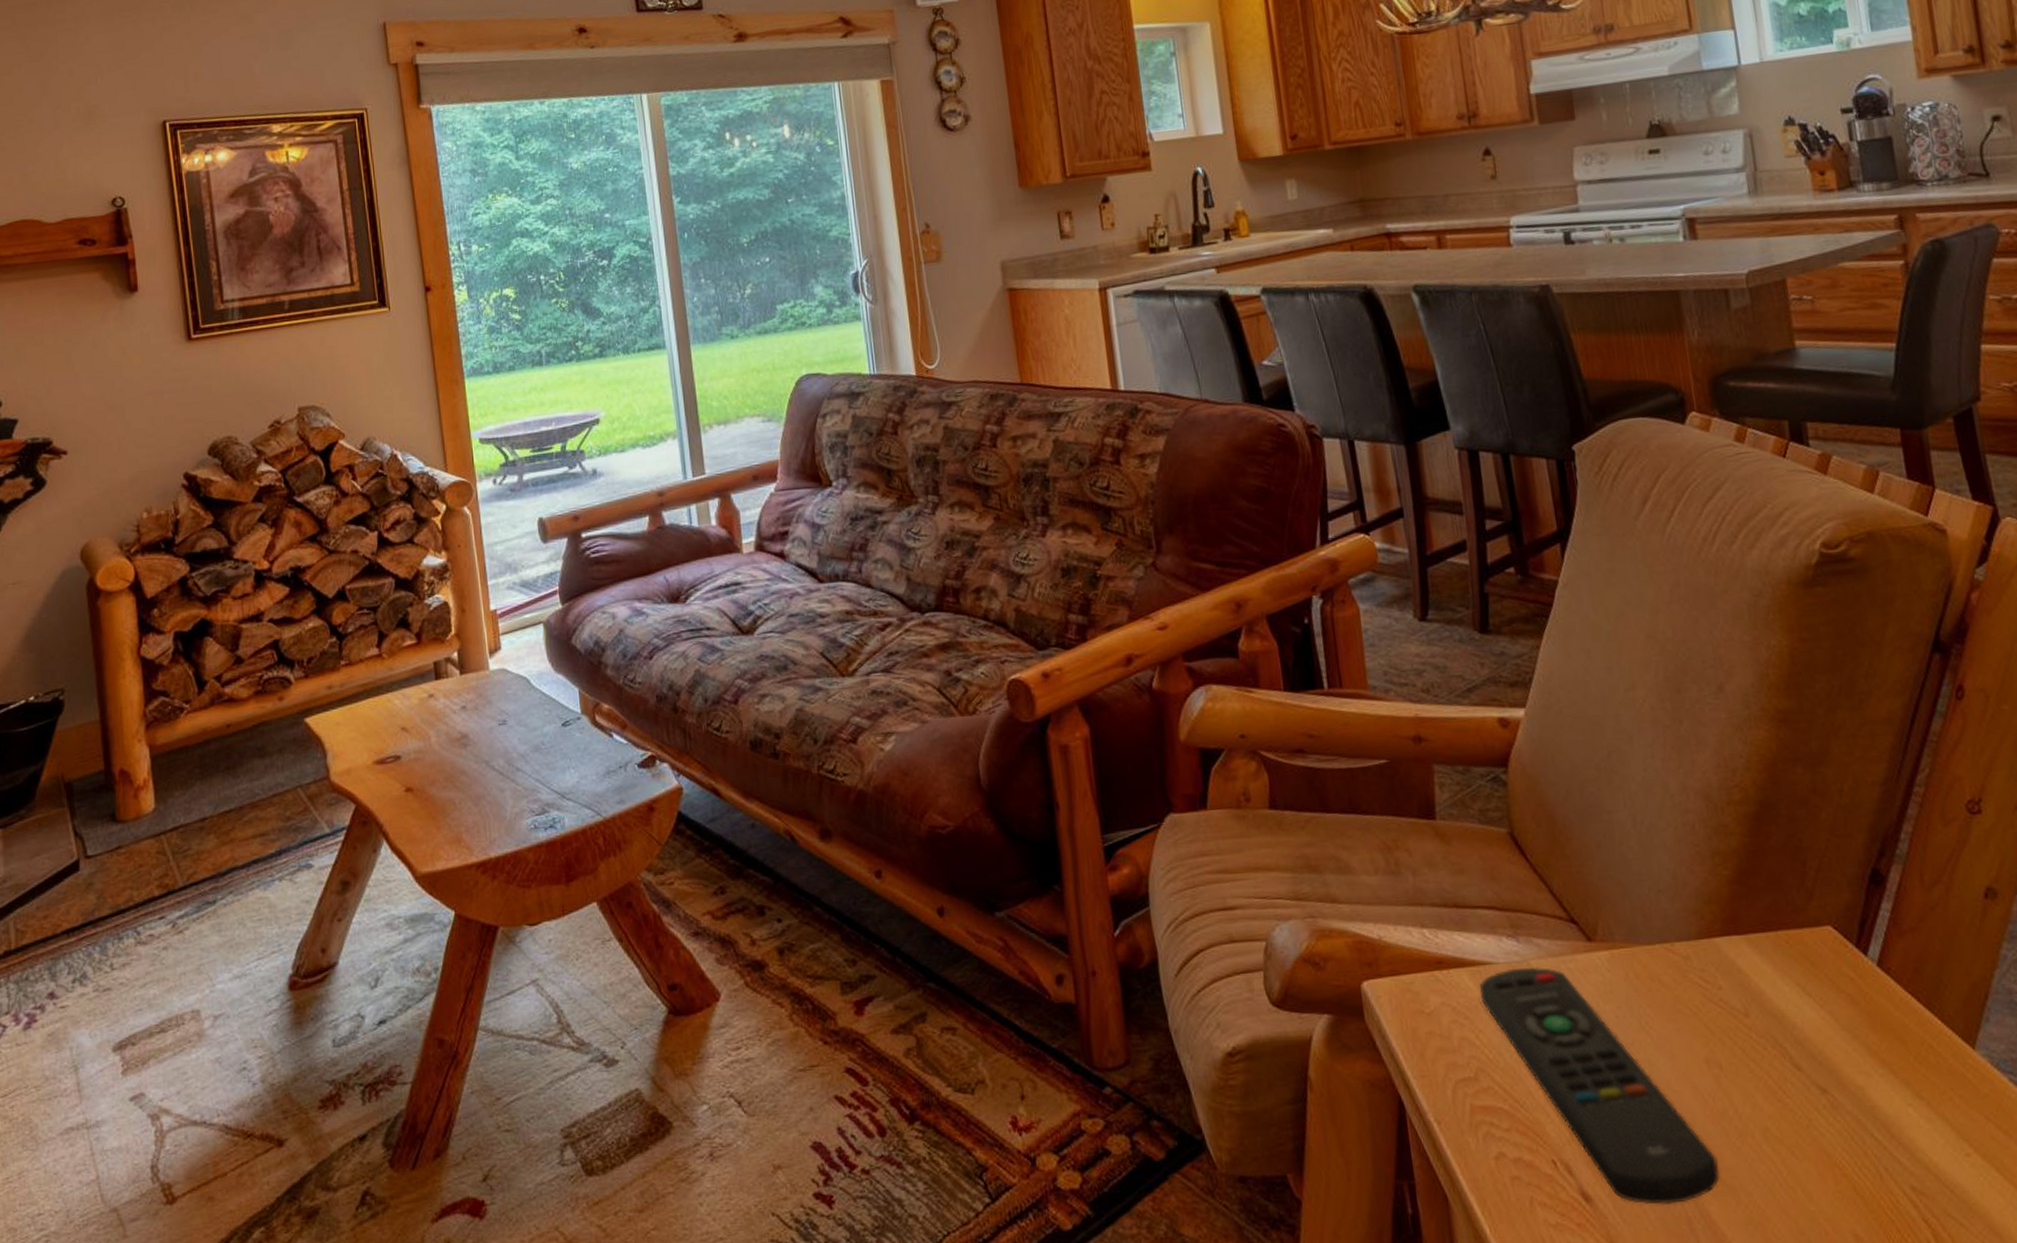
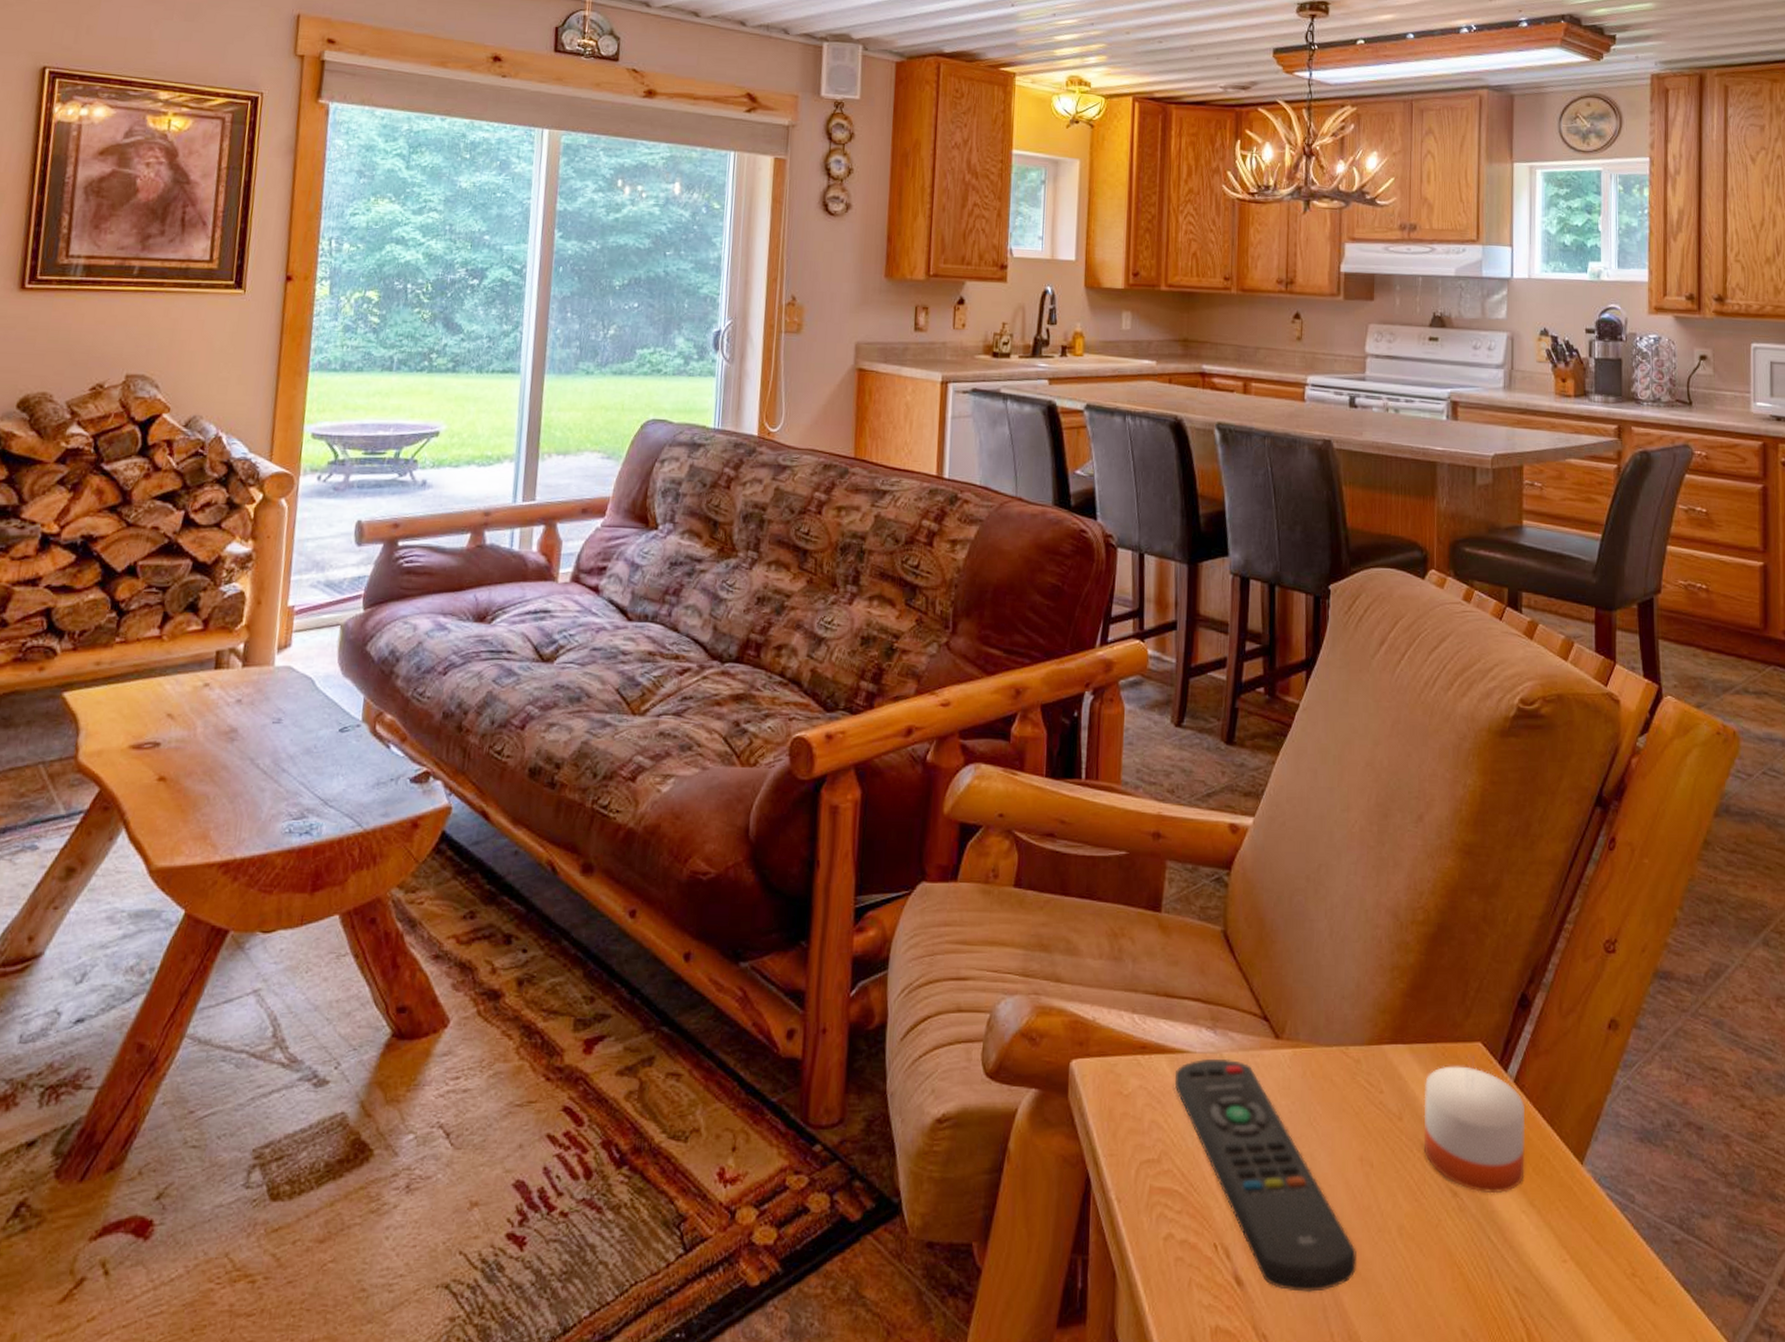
candle: none [1770,952,1905,1088] -> present [1423,1066,1526,1194]

